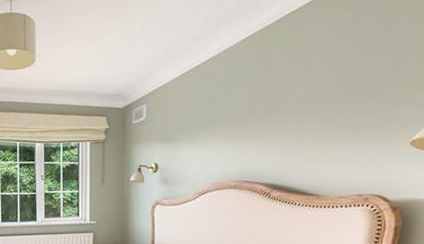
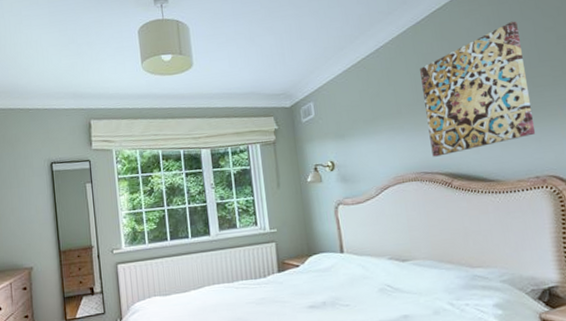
wall art: none [256,29,377,167] -> present [420,21,536,157]

